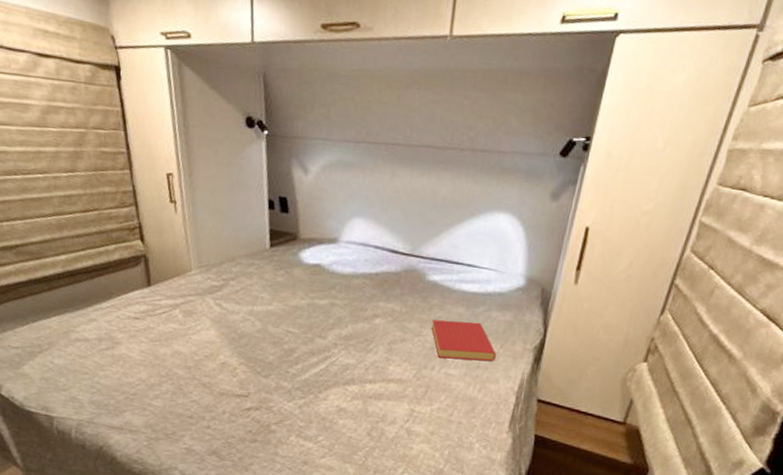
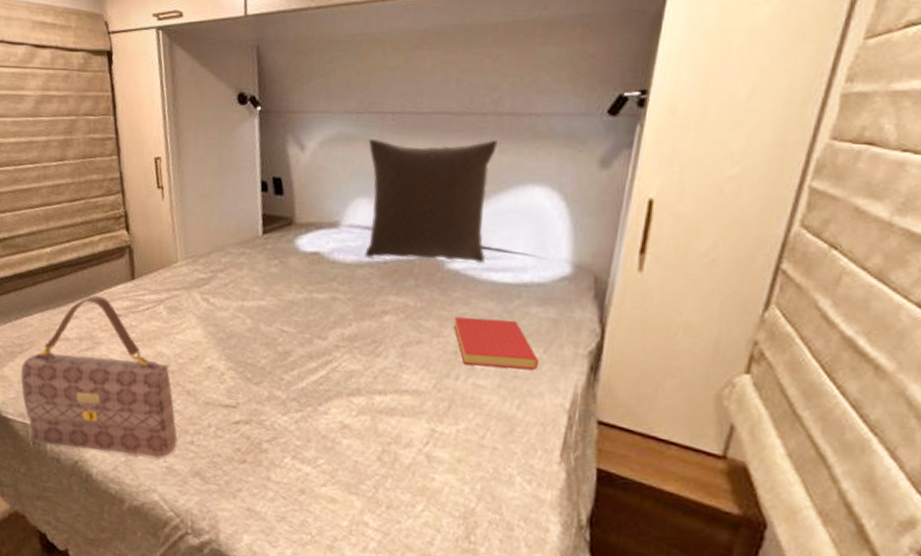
handbag: none [42,300,195,441] -> present [20,295,178,458]
pillow: none [359,166,472,276] -> present [365,139,498,263]

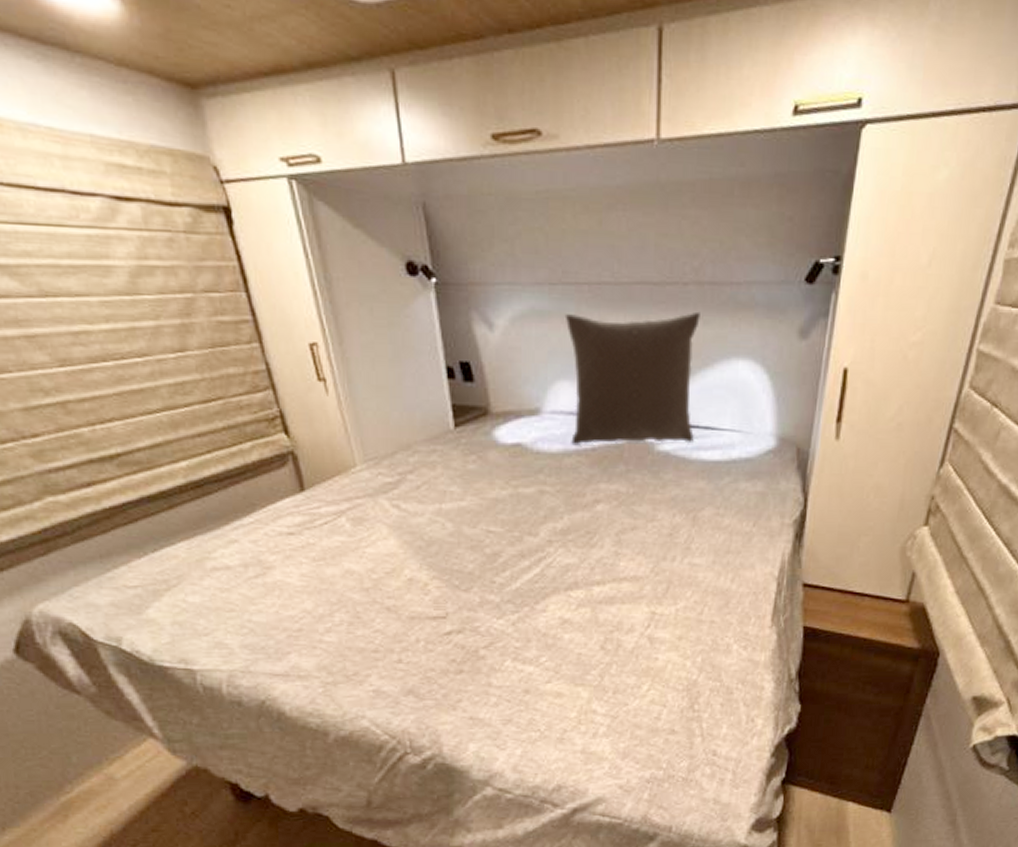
handbag: present [20,295,178,458] -> none [172,513,383,689]
book: present [454,317,538,370] -> none [668,497,749,545]

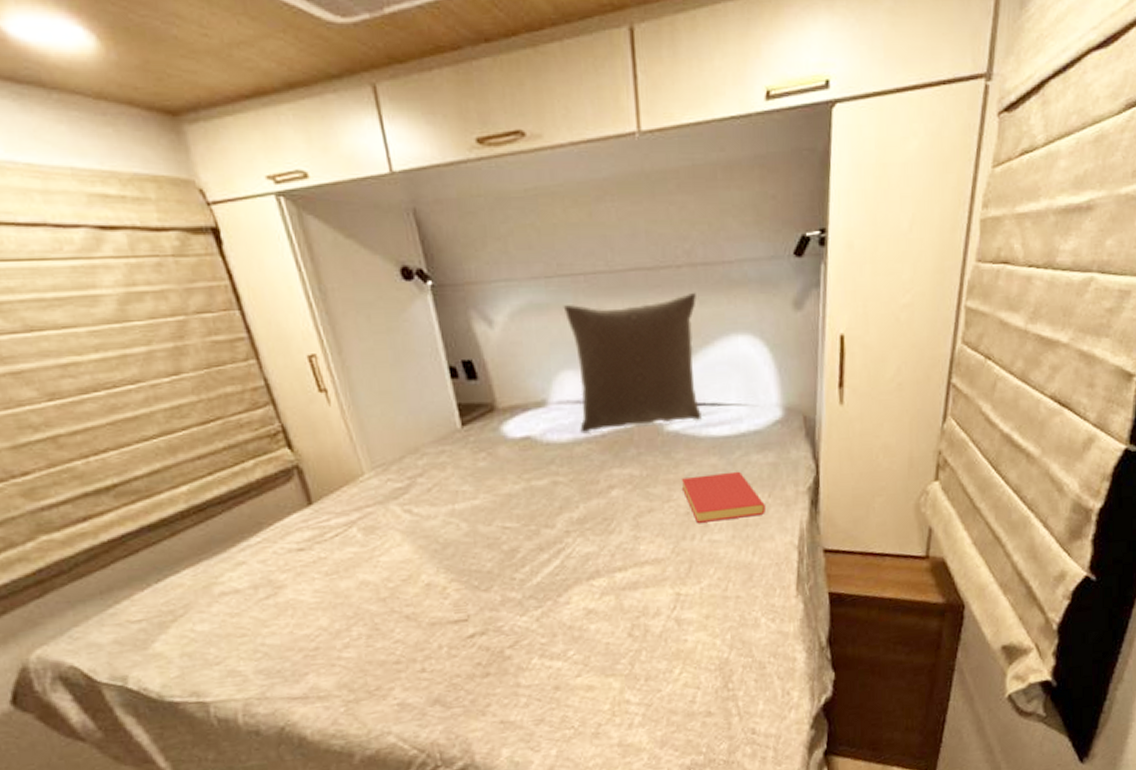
book: none [668,497,749,545] -> present [682,471,765,523]

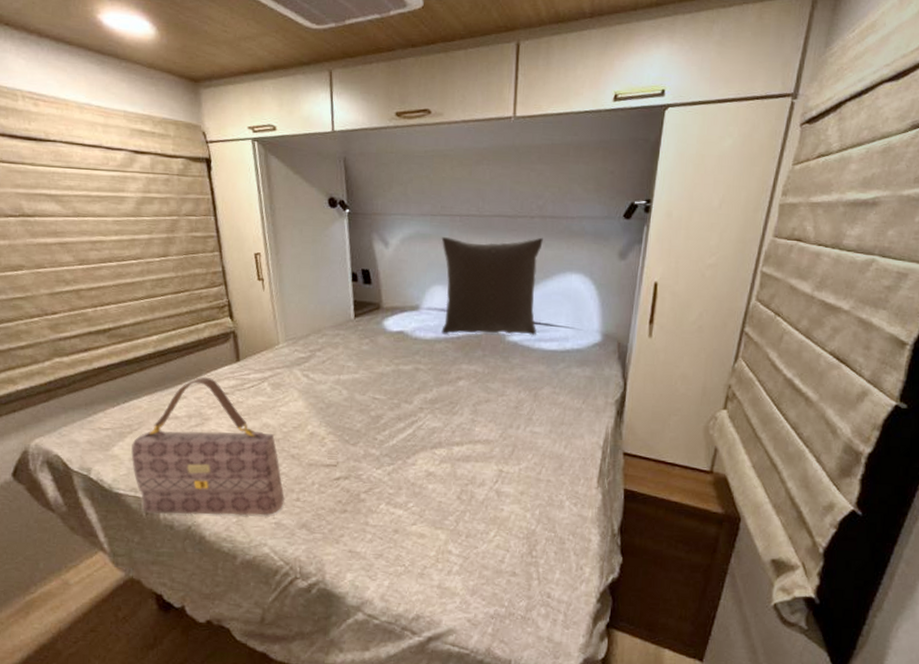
handbag: none [179,531,406,720] -> present [131,376,285,516]
book: present [682,471,765,523] -> none [515,378,579,418]

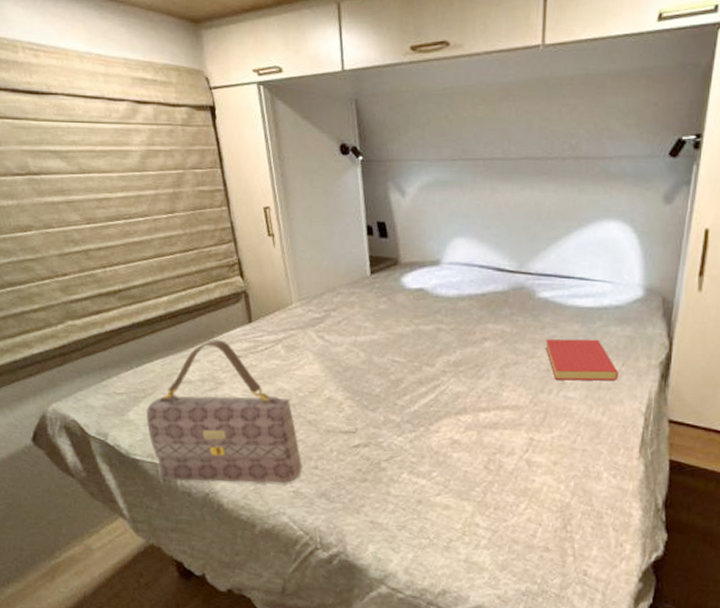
pillow: present [441,237,543,335] -> none [463,181,577,291]
book: none [515,378,579,418] -> present [546,339,618,381]

